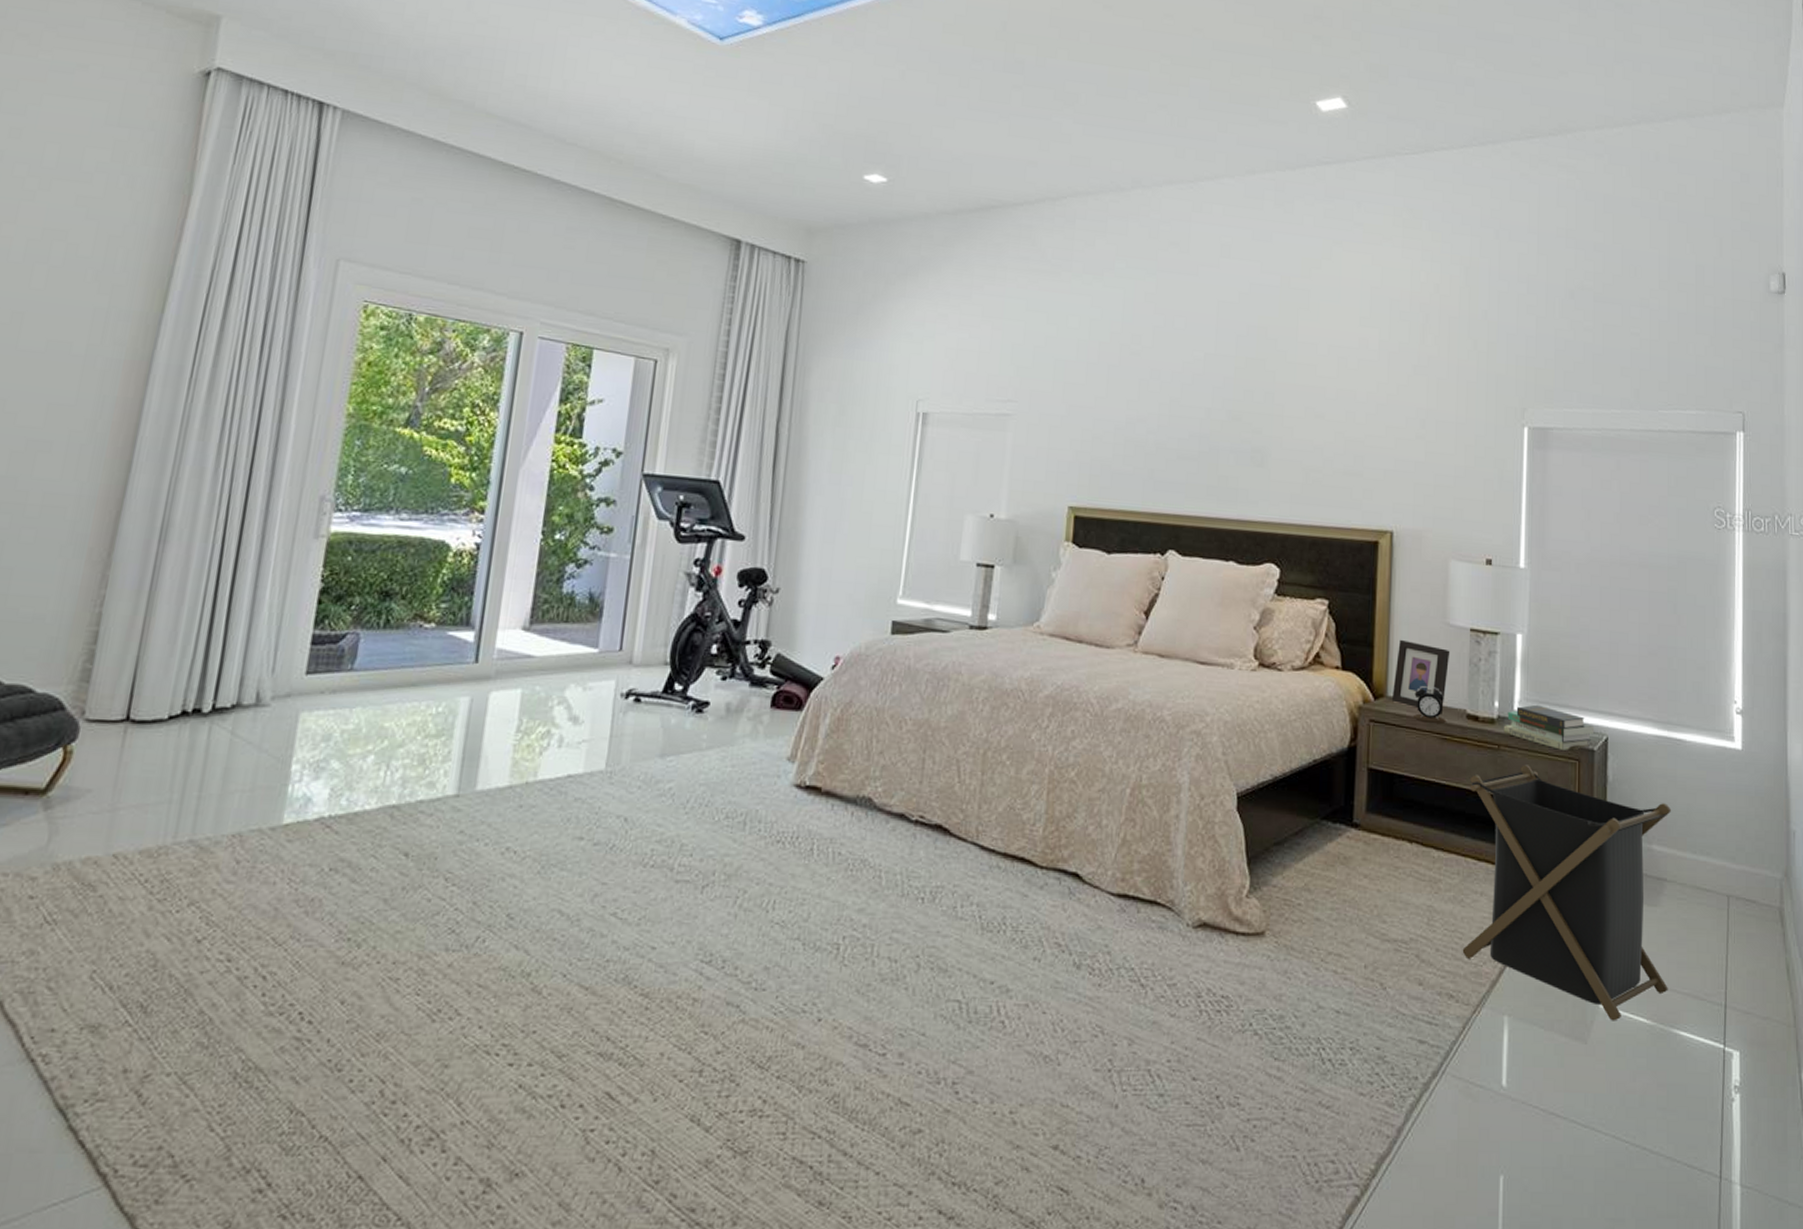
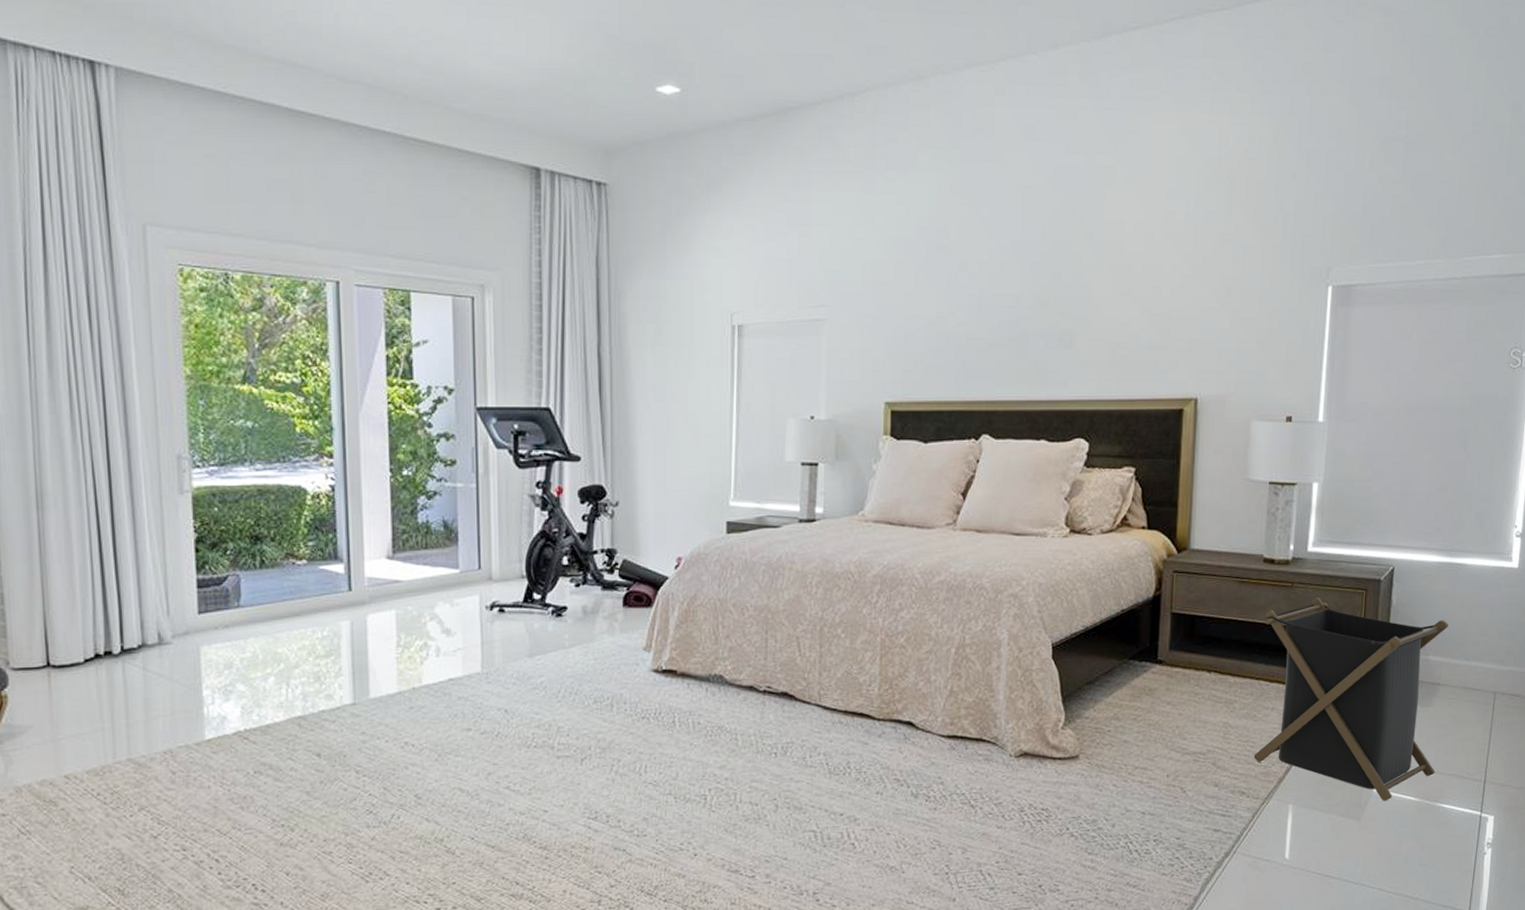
picture frame: present [1392,639,1450,715] -> none [1195,497,1250,561]
alarm clock: present [1413,686,1446,725] -> none [1213,537,1244,570]
books: present [1503,704,1595,750] -> none [1297,544,1382,582]

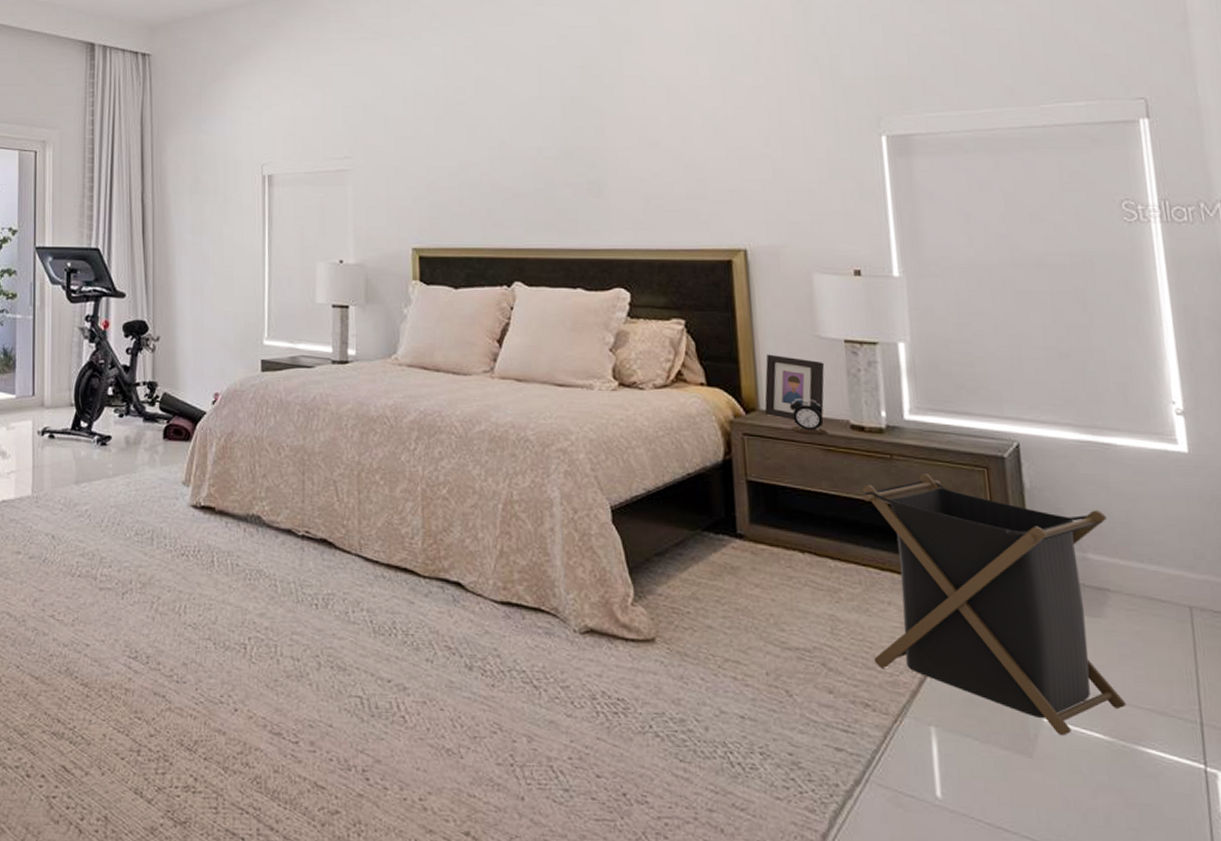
picture frame: none [1195,497,1250,561] -> present [764,354,825,426]
alarm clock: none [1213,537,1244,570] -> present [789,399,828,436]

